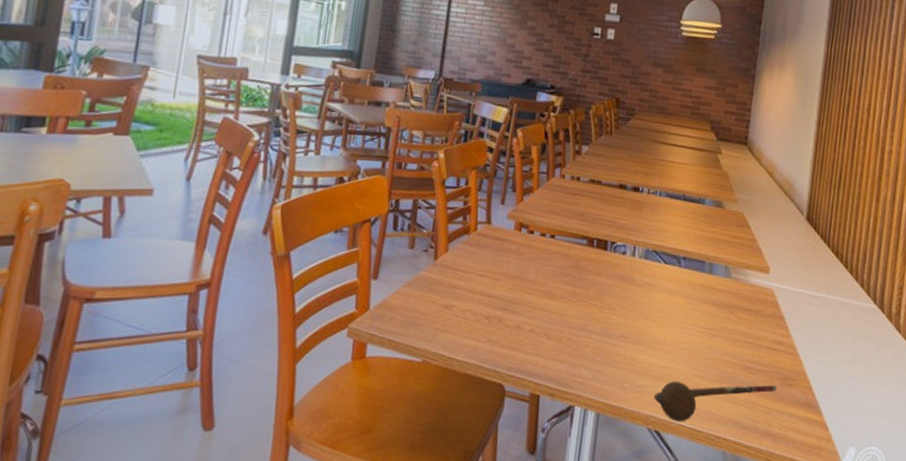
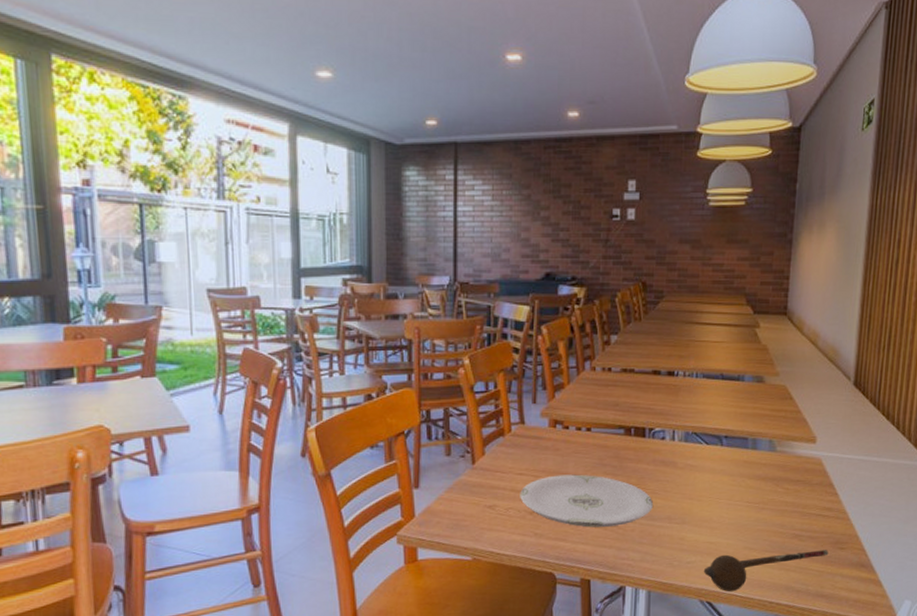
plate: none [478,280,610,340] -> present [520,474,654,528]

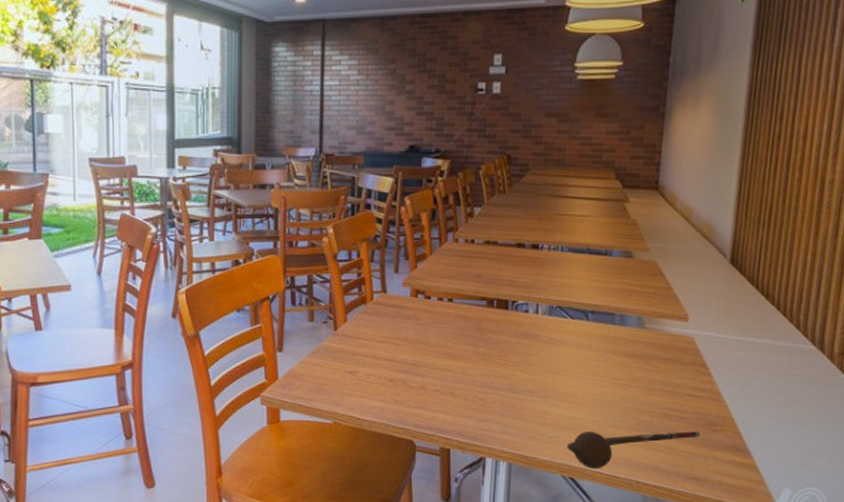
plate: present [520,474,654,528] -> none [381,344,516,397]

